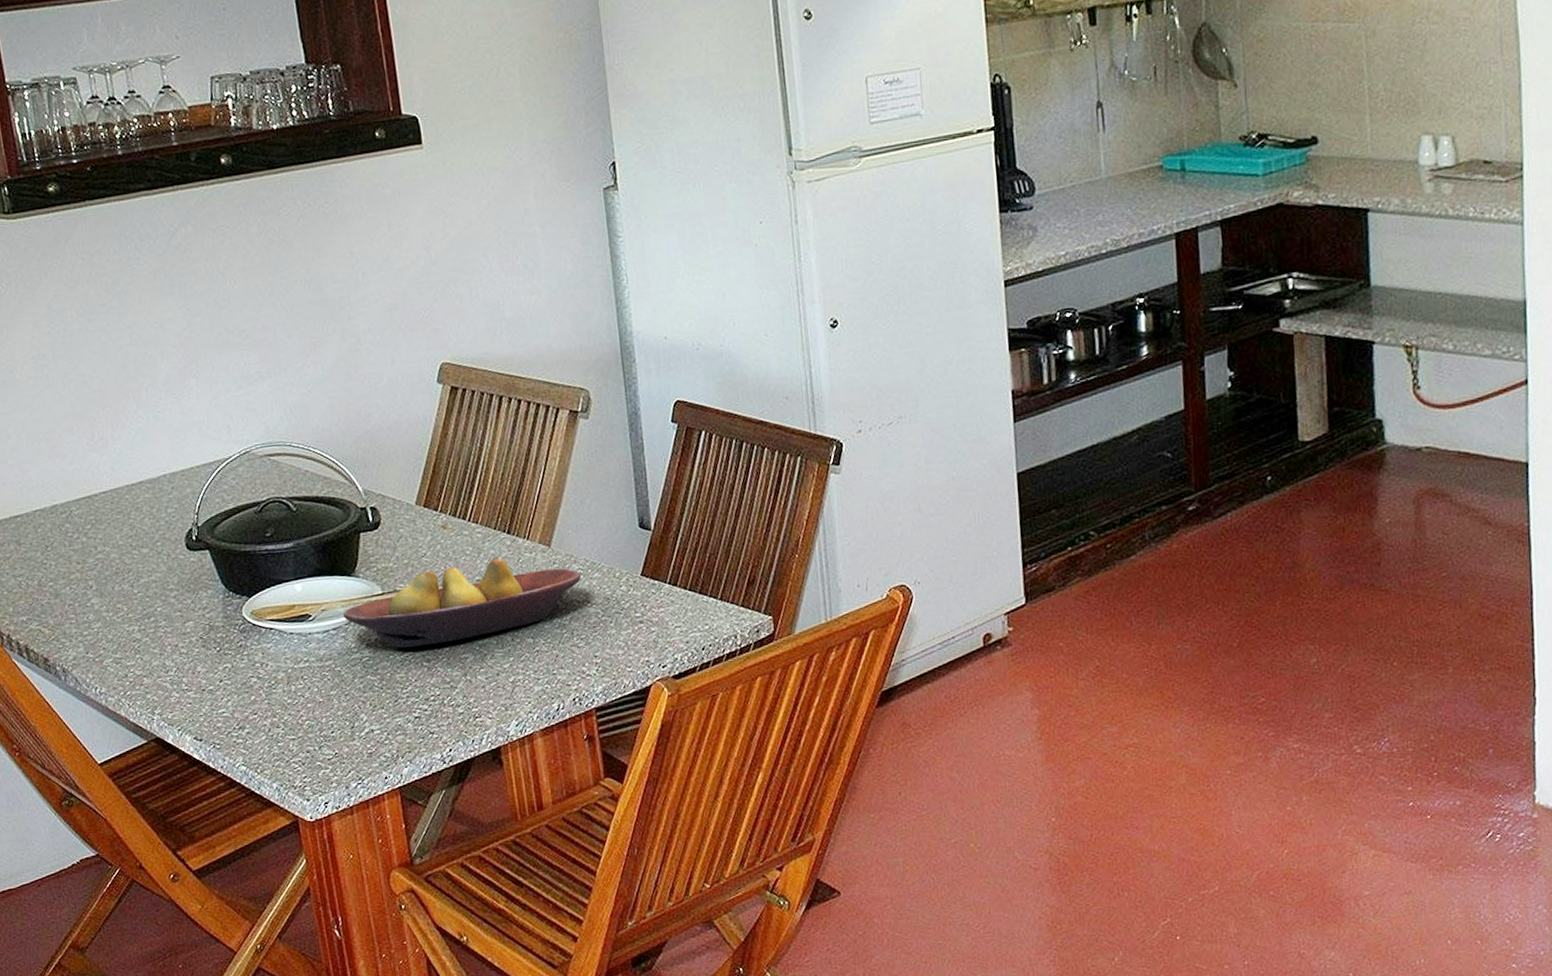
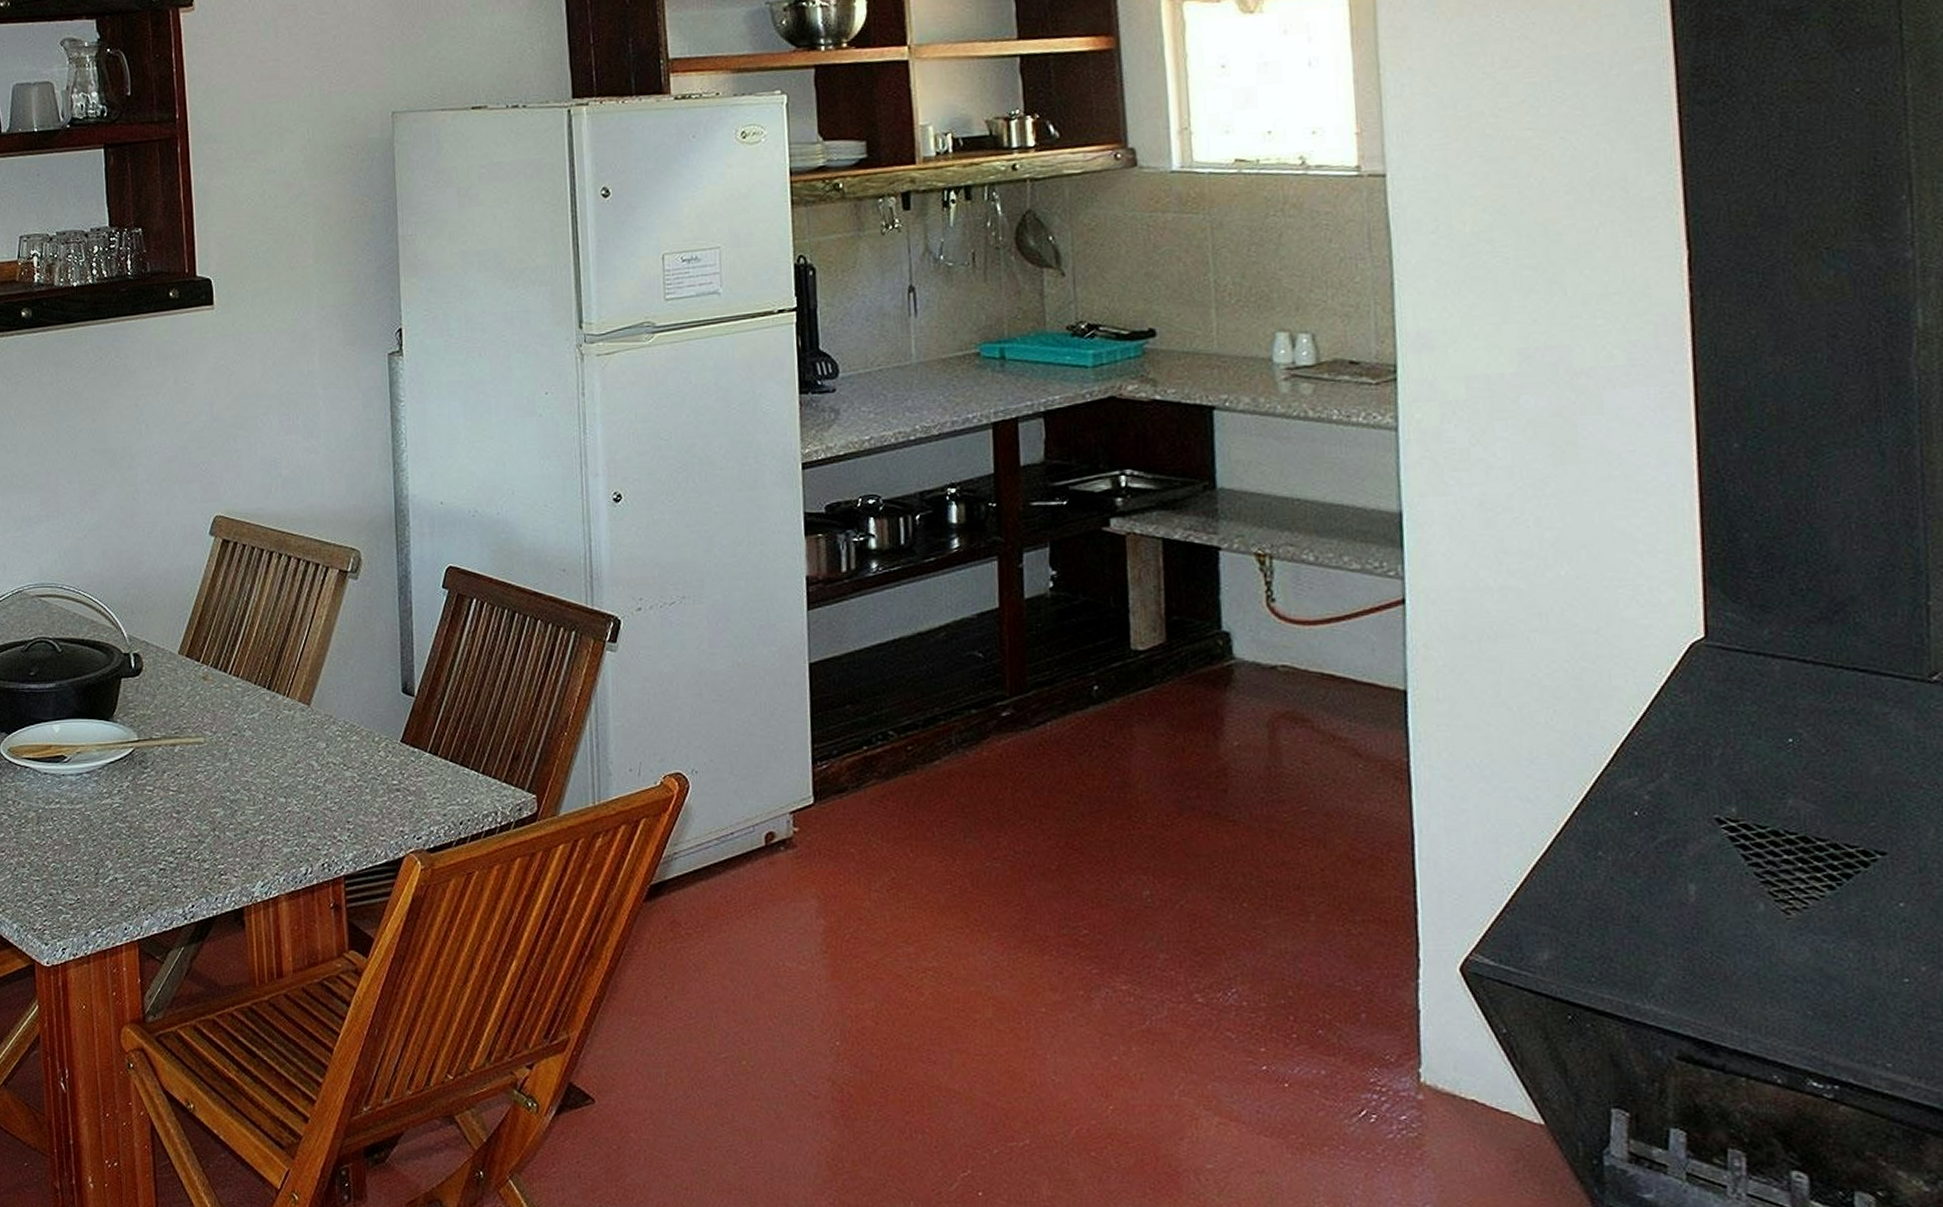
fruit bowl: present [343,556,582,648] -> none [98,712,340,798]

